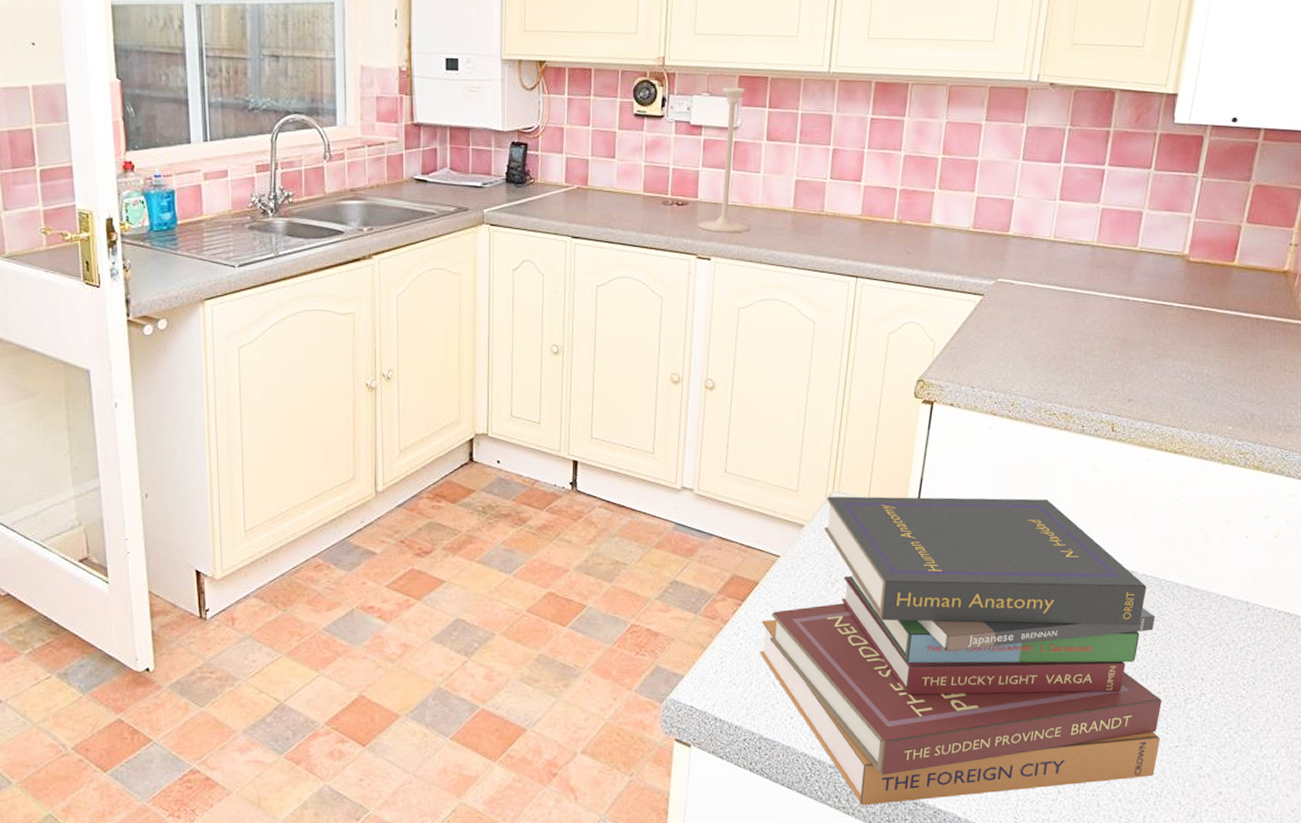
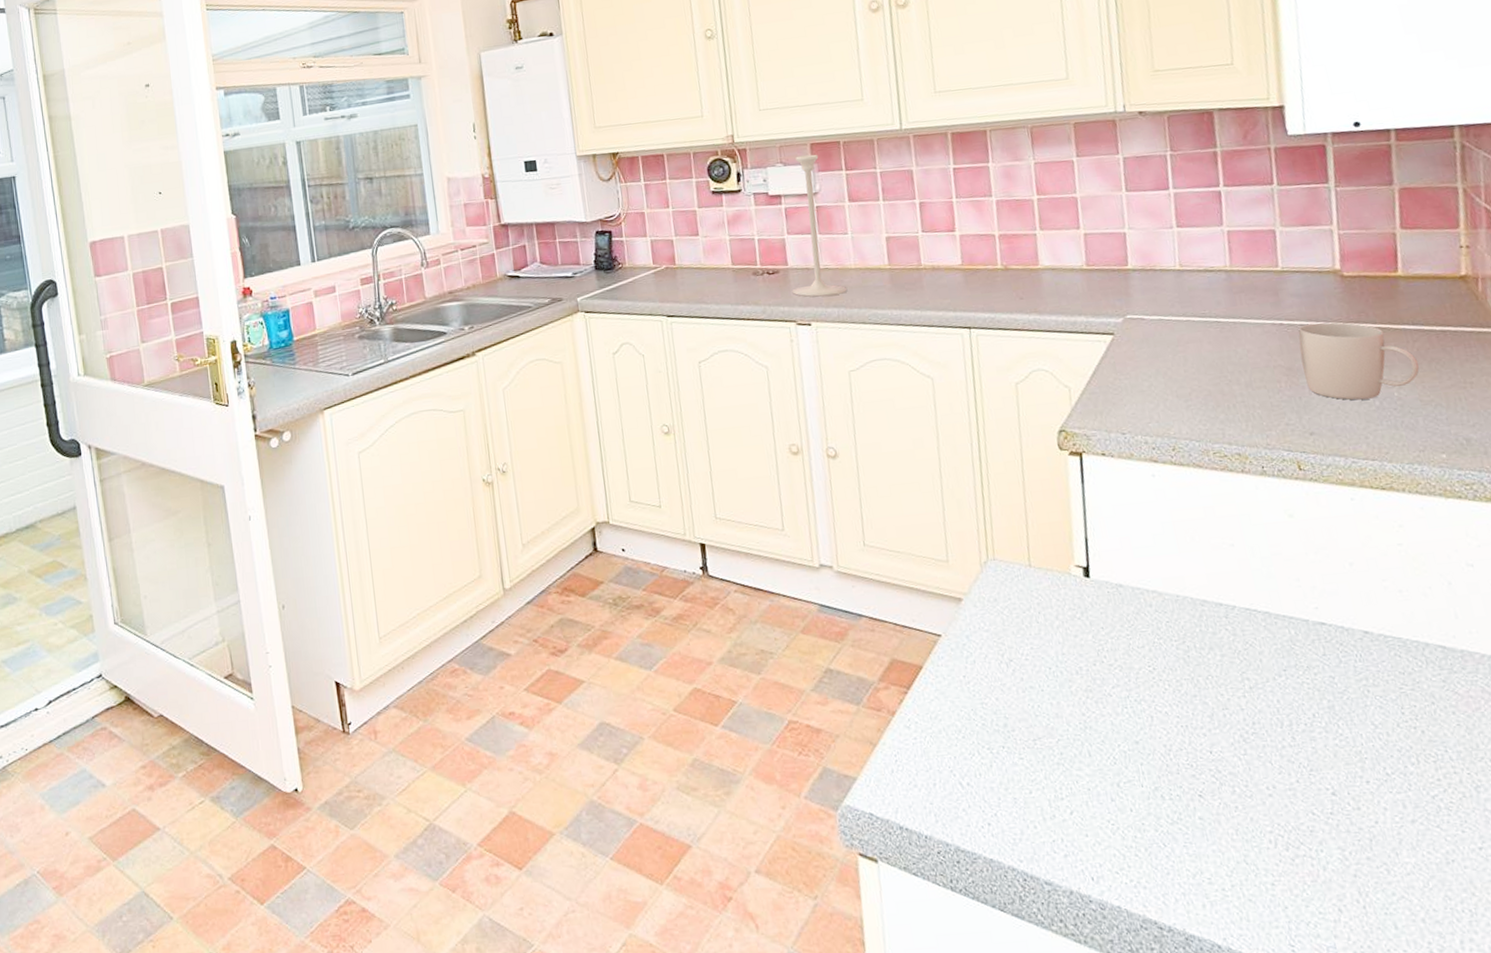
books: present [760,496,1162,806] -> none [934,552,1460,932]
mug: none [1136,301,1230,374] -> present [1298,322,1420,401]

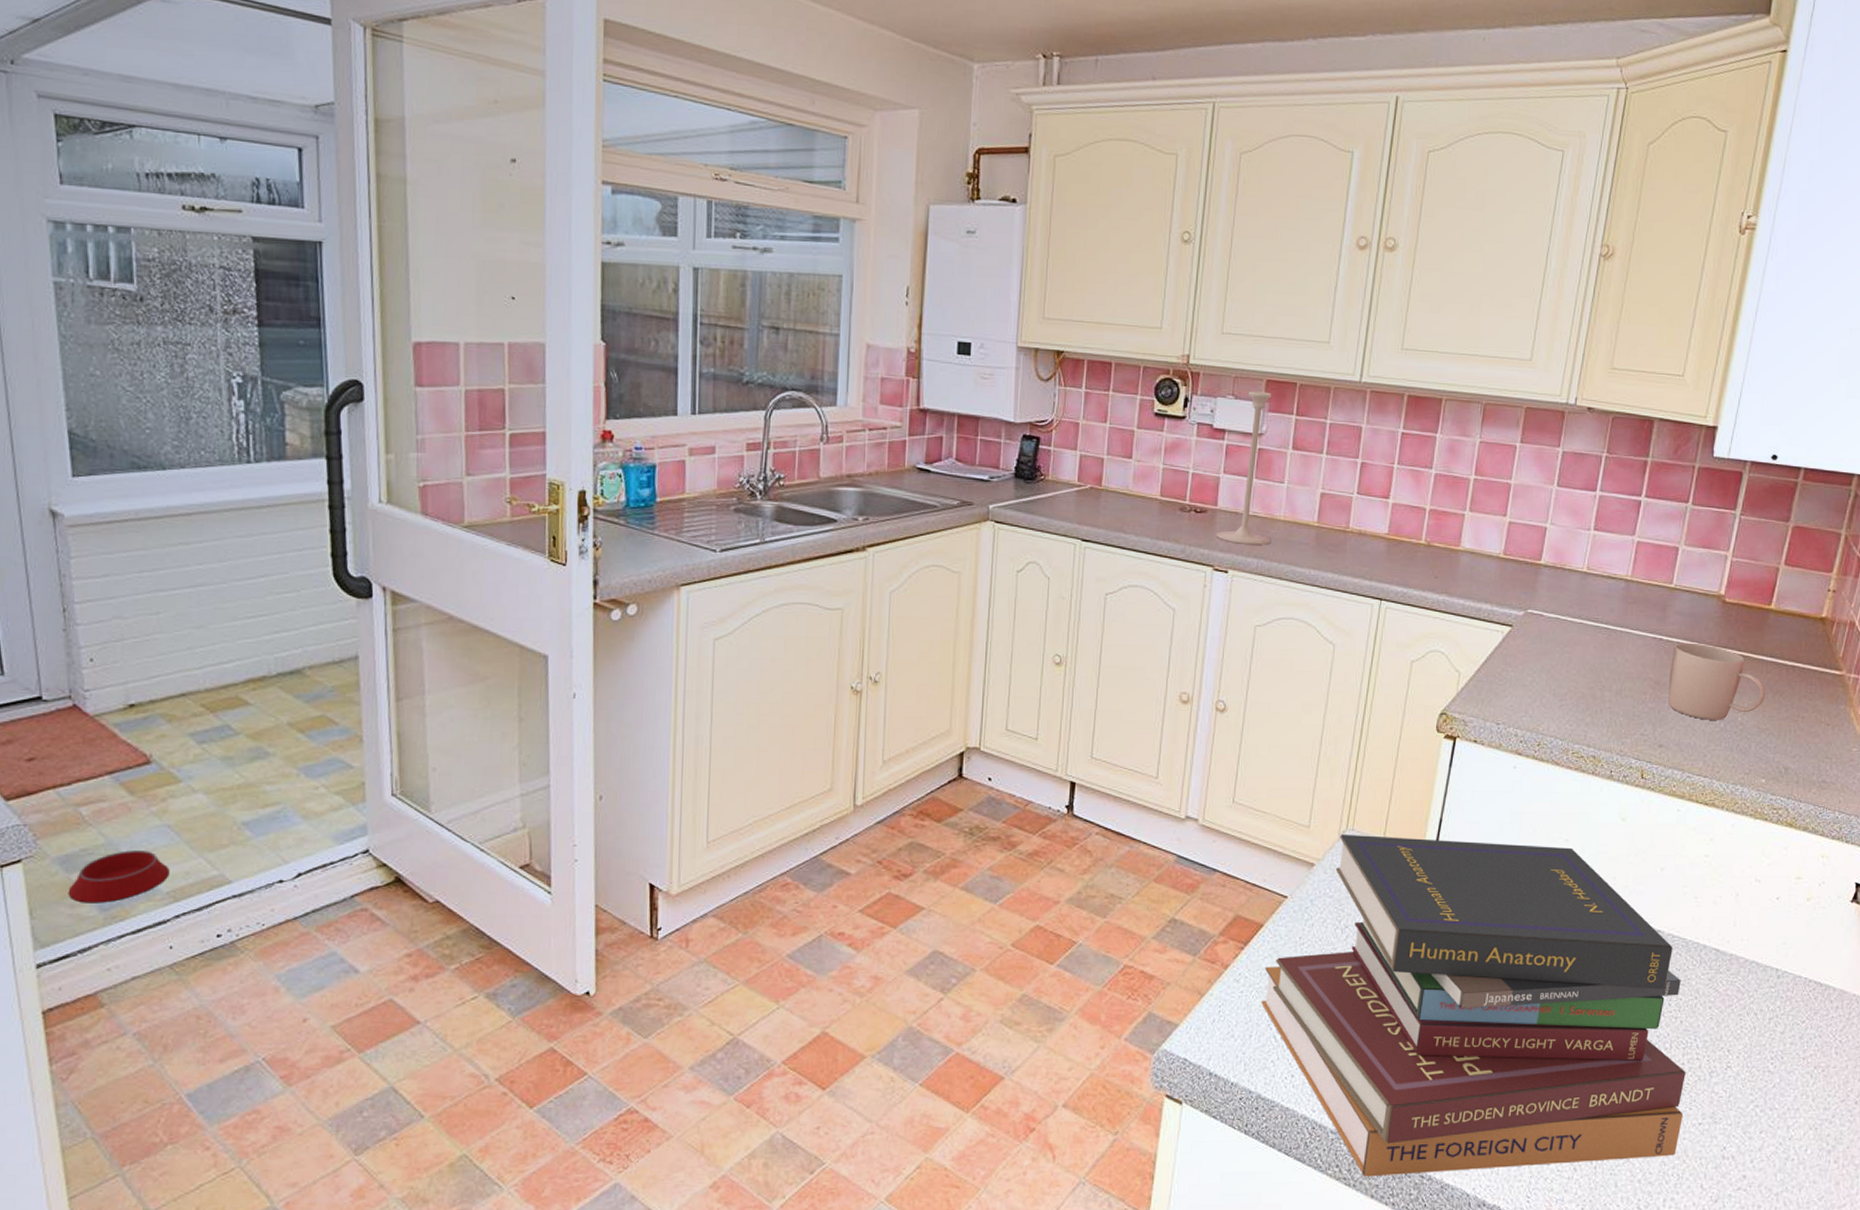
books: none [934,552,1460,932] -> present [1261,834,1686,1177]

